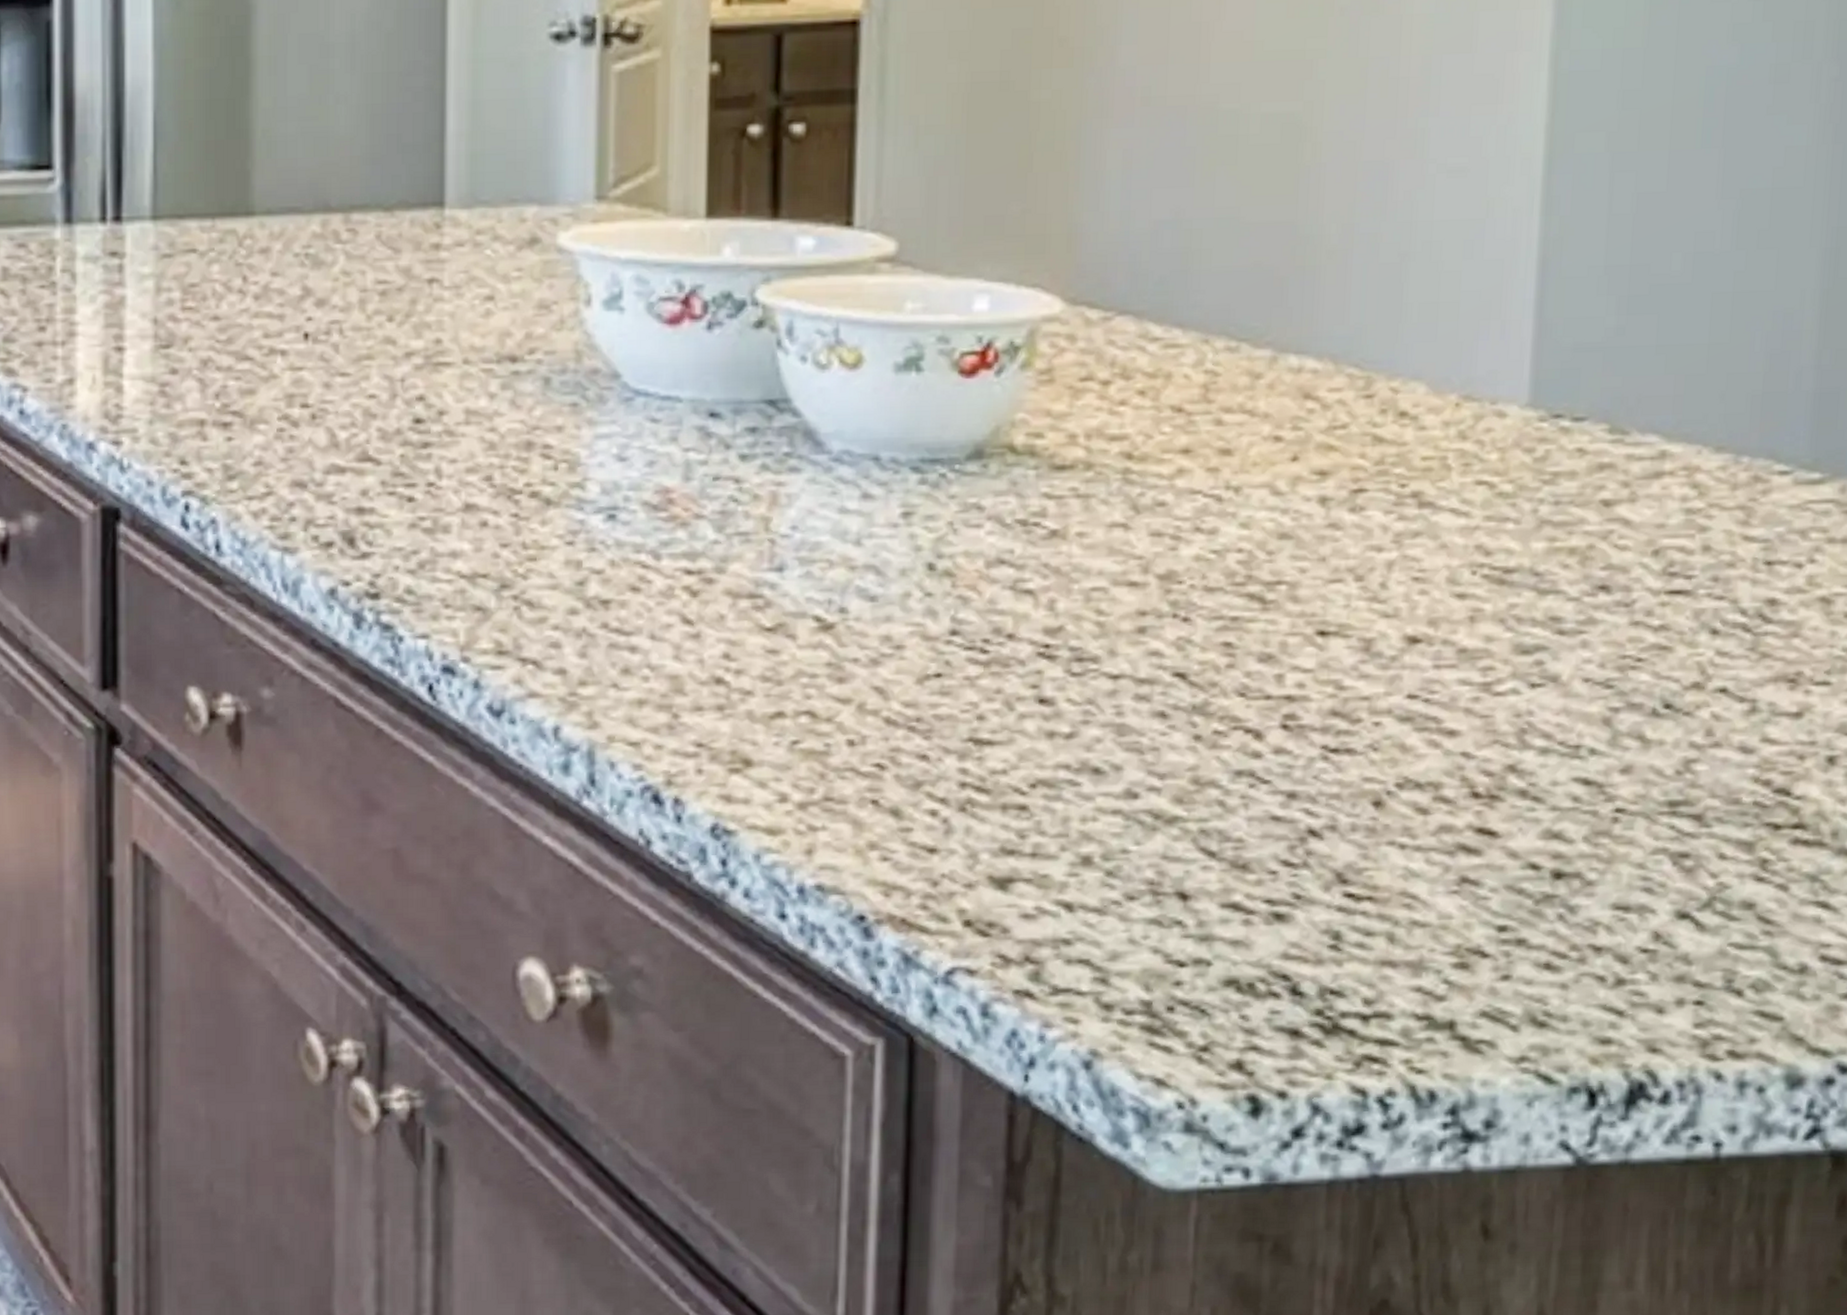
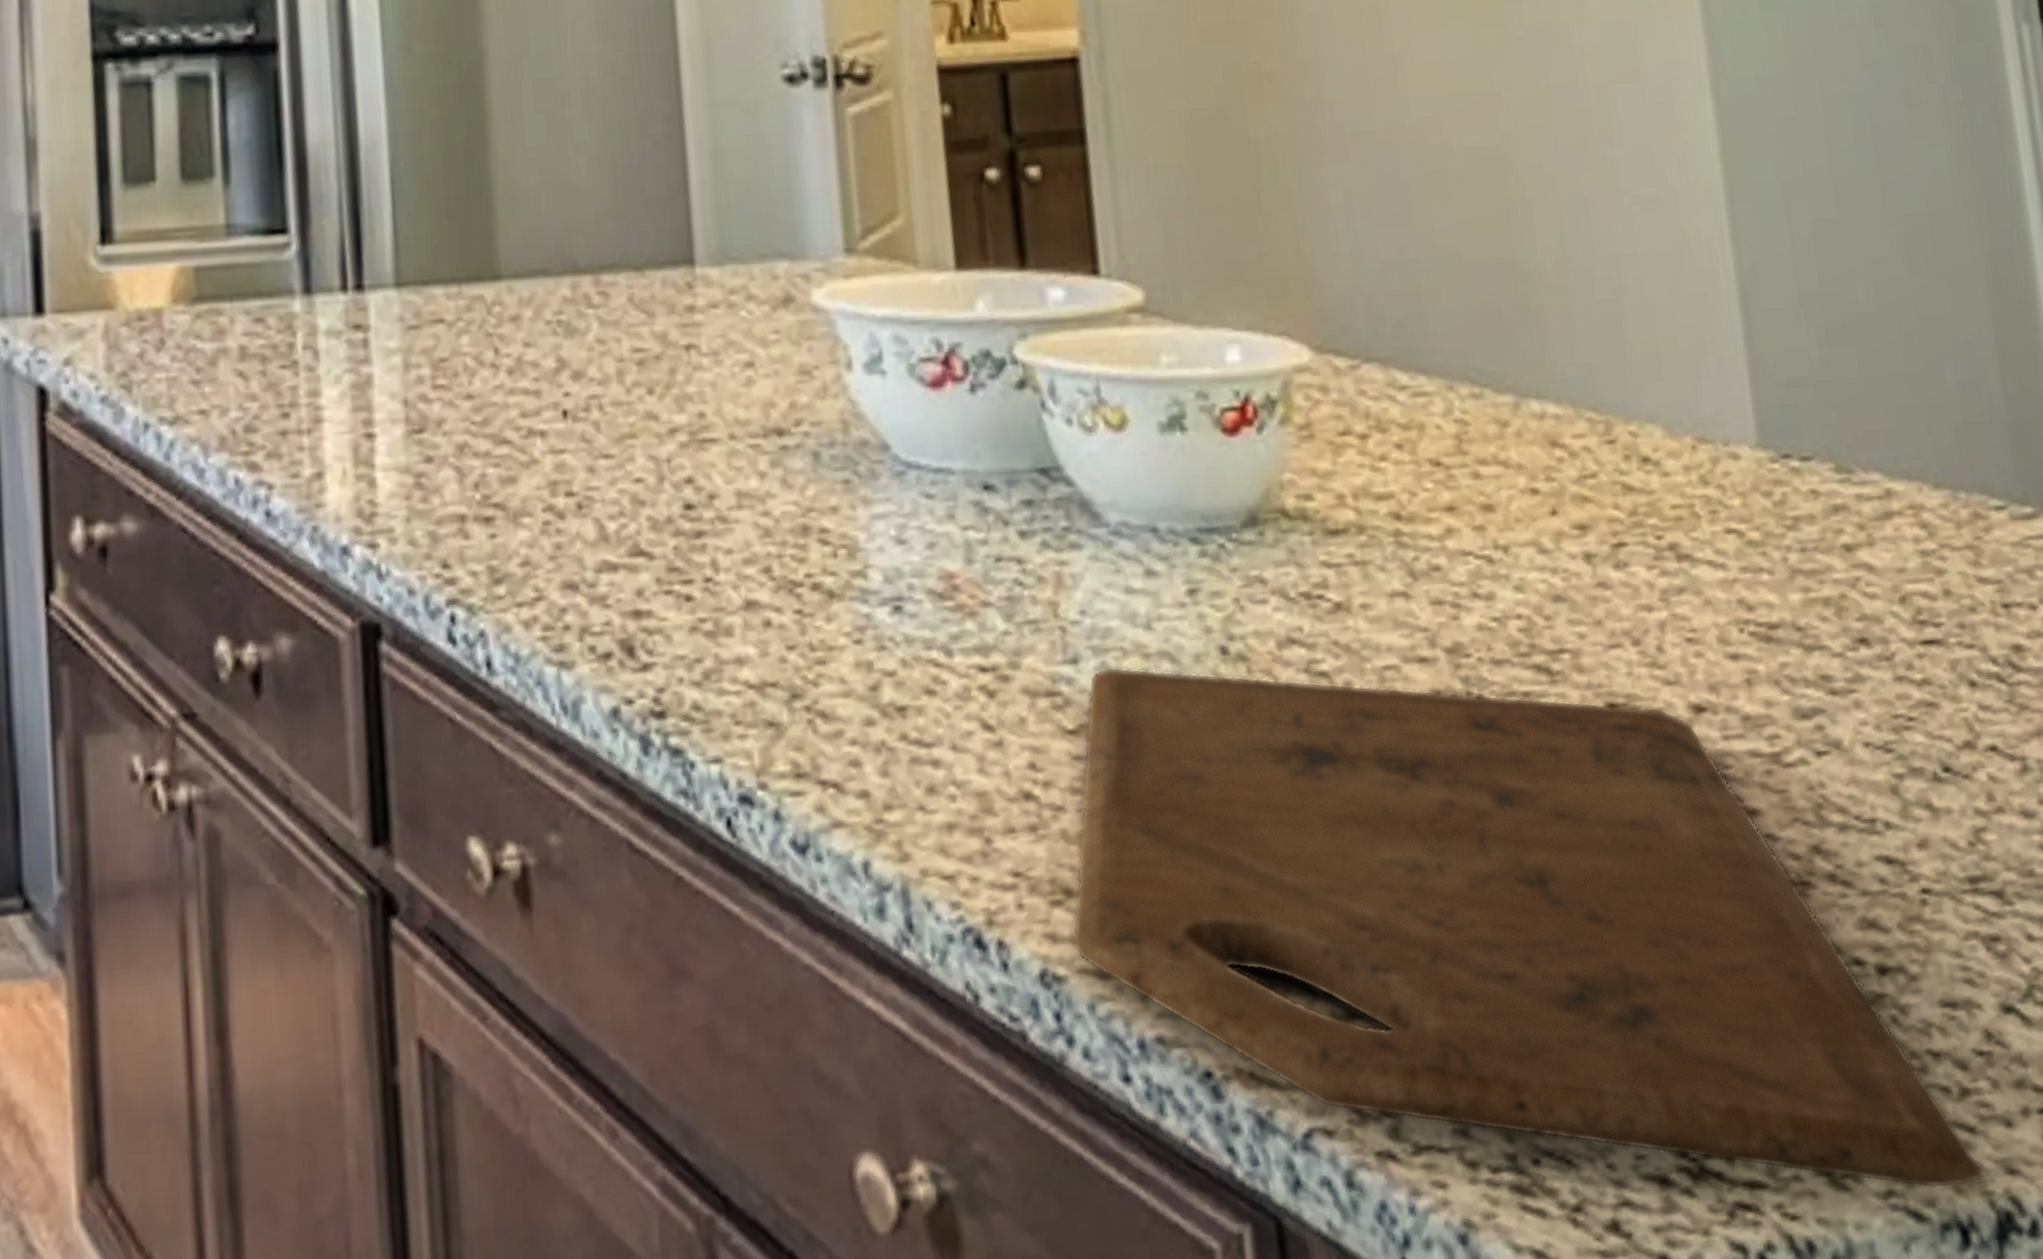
cutting board: none [745,575,1626,1059] -> present [1072,666,1986,1190]

